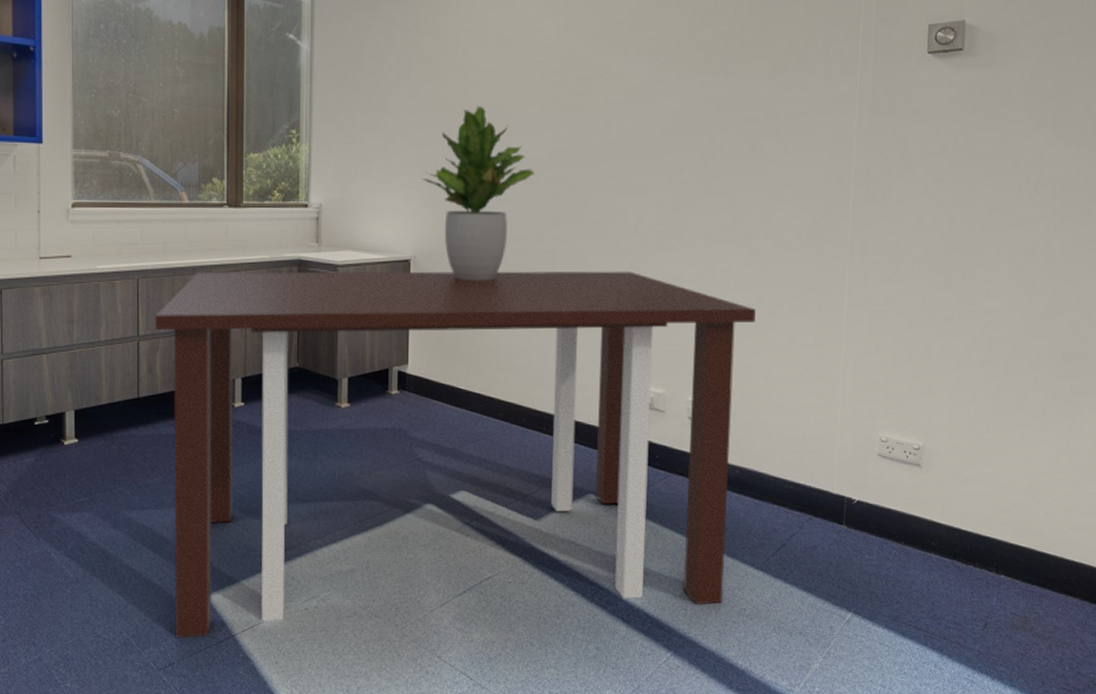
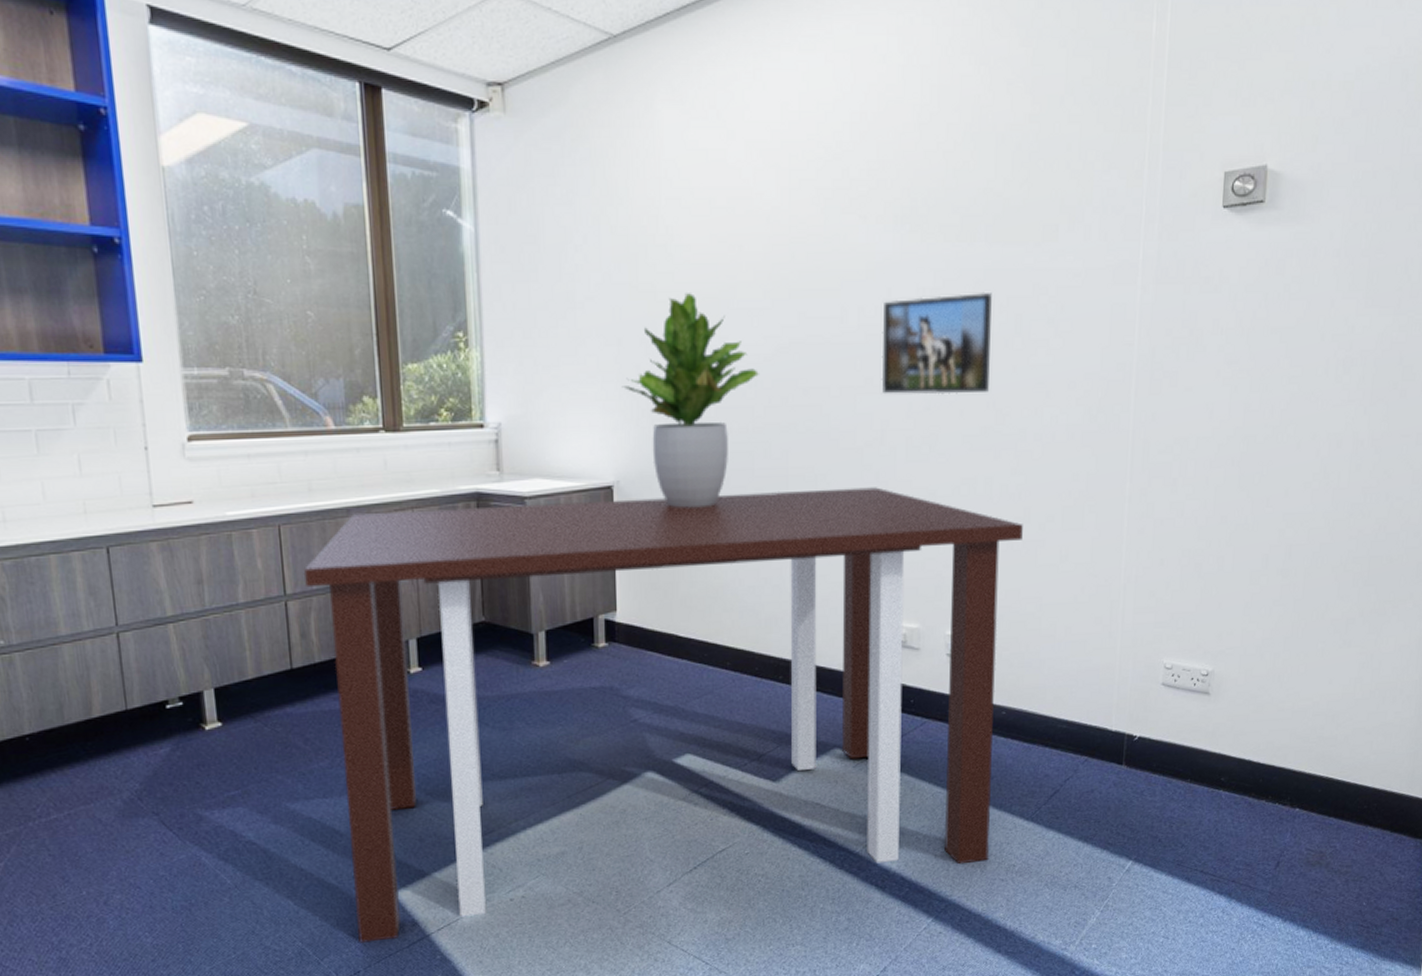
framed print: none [637,114,731,197] -> present [881,291,992,395]

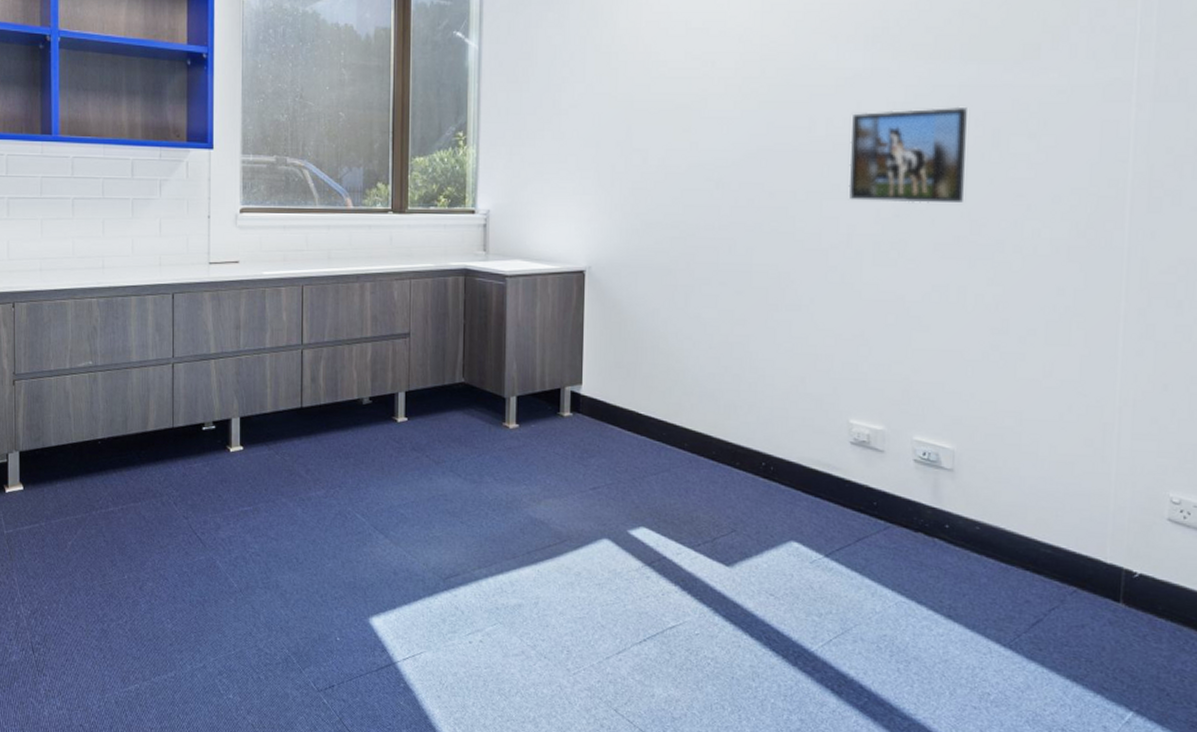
dining table: present [303,487,1023,943] -> none [318,280,1000,684]
potted plant: present [622,293,759,508] -> none [597,103,726,296]

